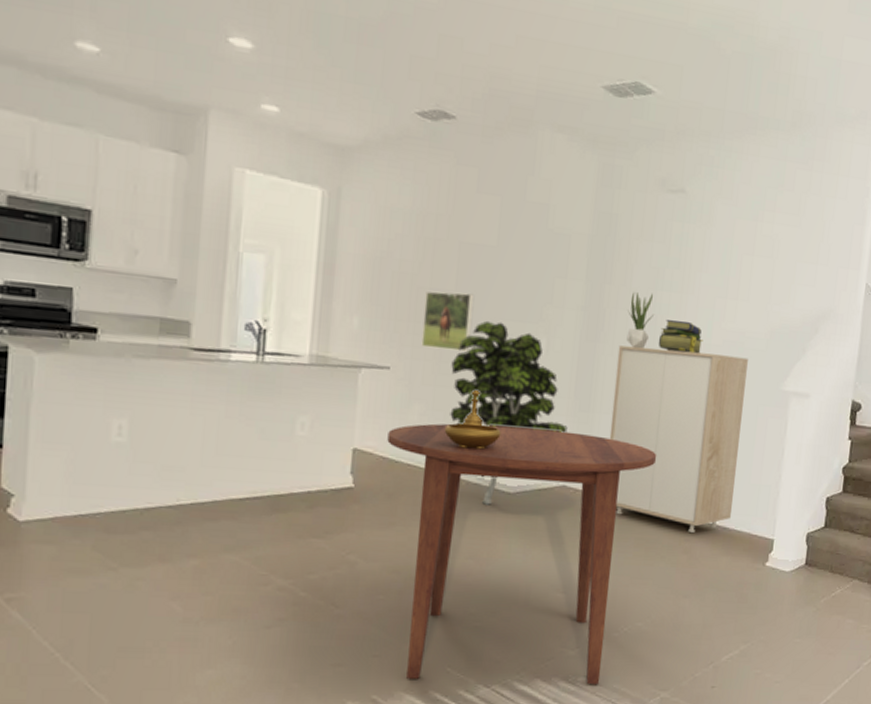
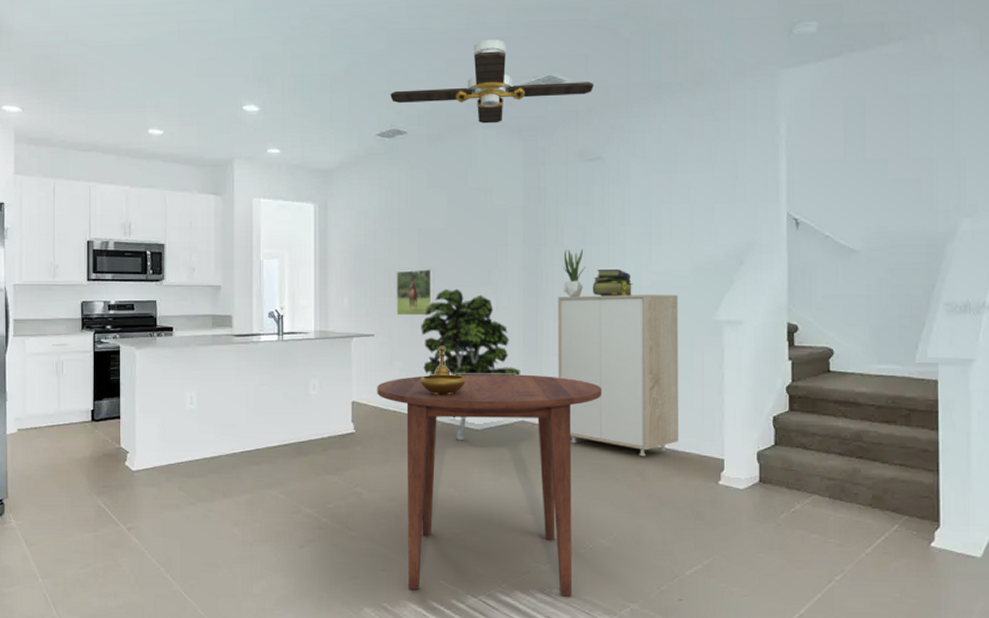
ceiling fan: none [438,20,686,128] -> present [390,40,594,124]

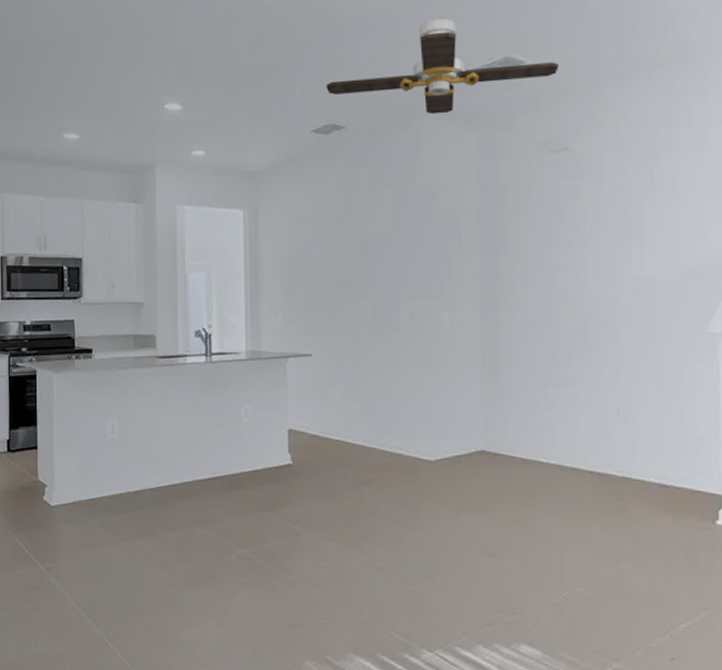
dining table: present [377,374,603,597] -> none [316,397,575,653]
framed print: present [396,269,434,316] -> none [335,279,379,333]
decorative bowl: present [420,347,466,395] -> none [364,367,416,422]
indoor plant: present [421,288,521,441] -> none [364,301,479,474]
storage cabinet: present [557,295,680,456] -> none [520,304,668,491]
potted plant: present [562,248,585,298] -> none [526,253,553,309]
stack of books: present [592,270,633,296] -> none [561,276,609,307]

